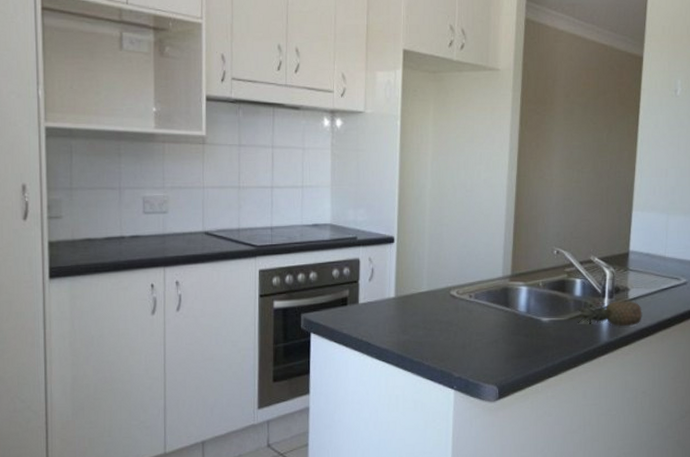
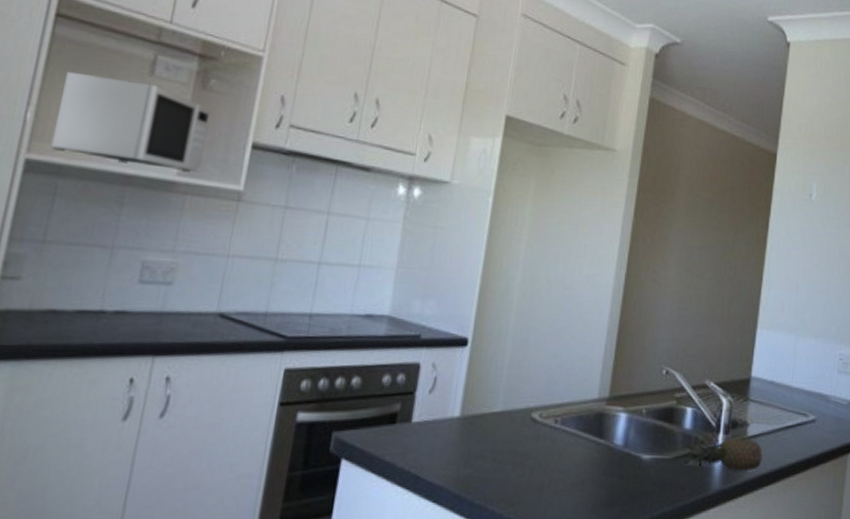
microwave: none [59,54,171,125] -> present [50,71,212,173]

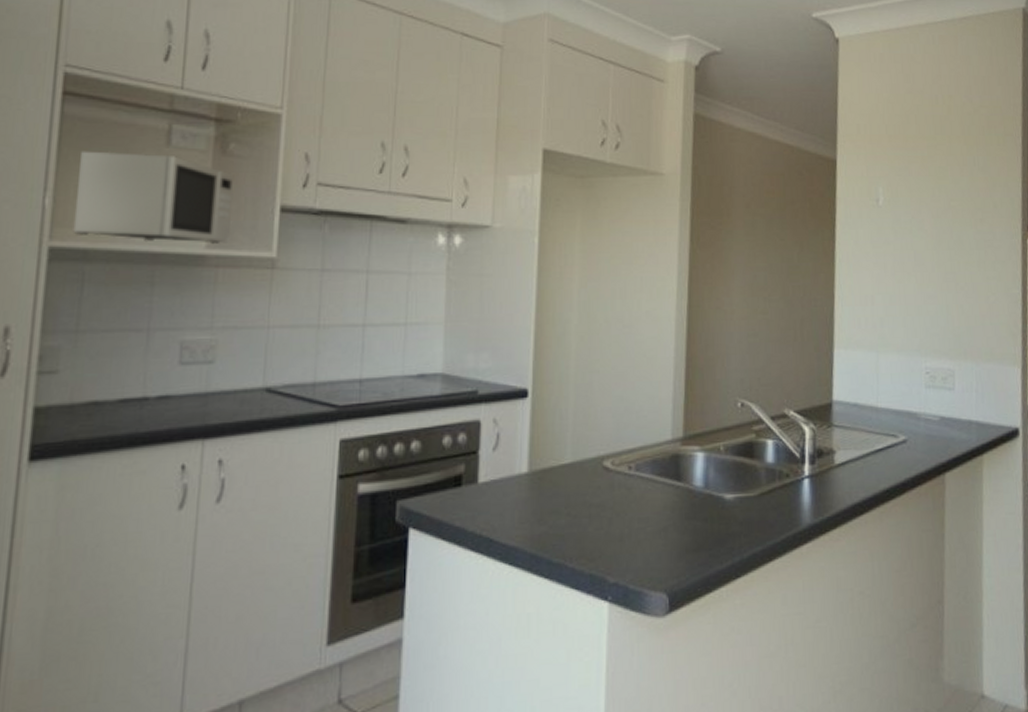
fruit: present [684,438,763,472] -> none [770,467,854,503]

